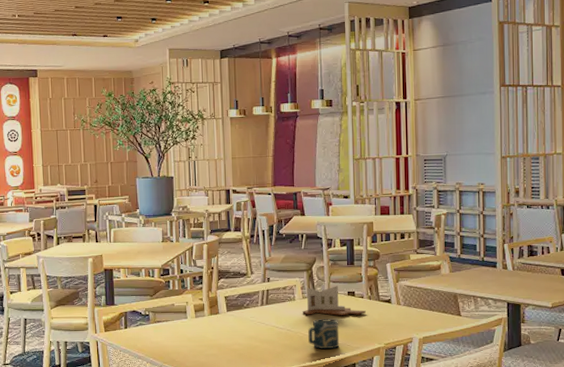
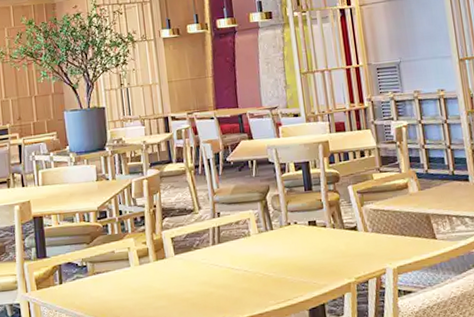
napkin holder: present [302,286,366,316] -> none [259,215,331,252]
cup: present [308,318,340,350] -> none [268,253,305,290]

